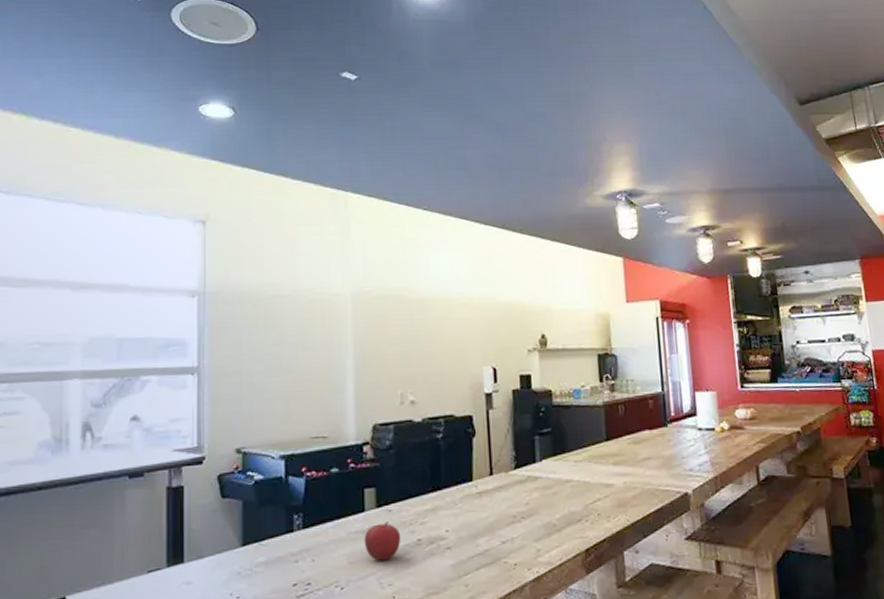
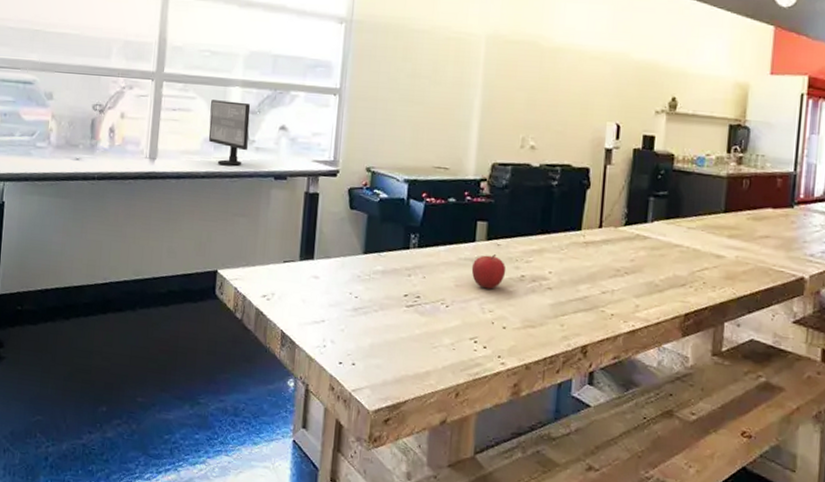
computer monitor: none [43,395,94,472] -> present [208,100,251,166]

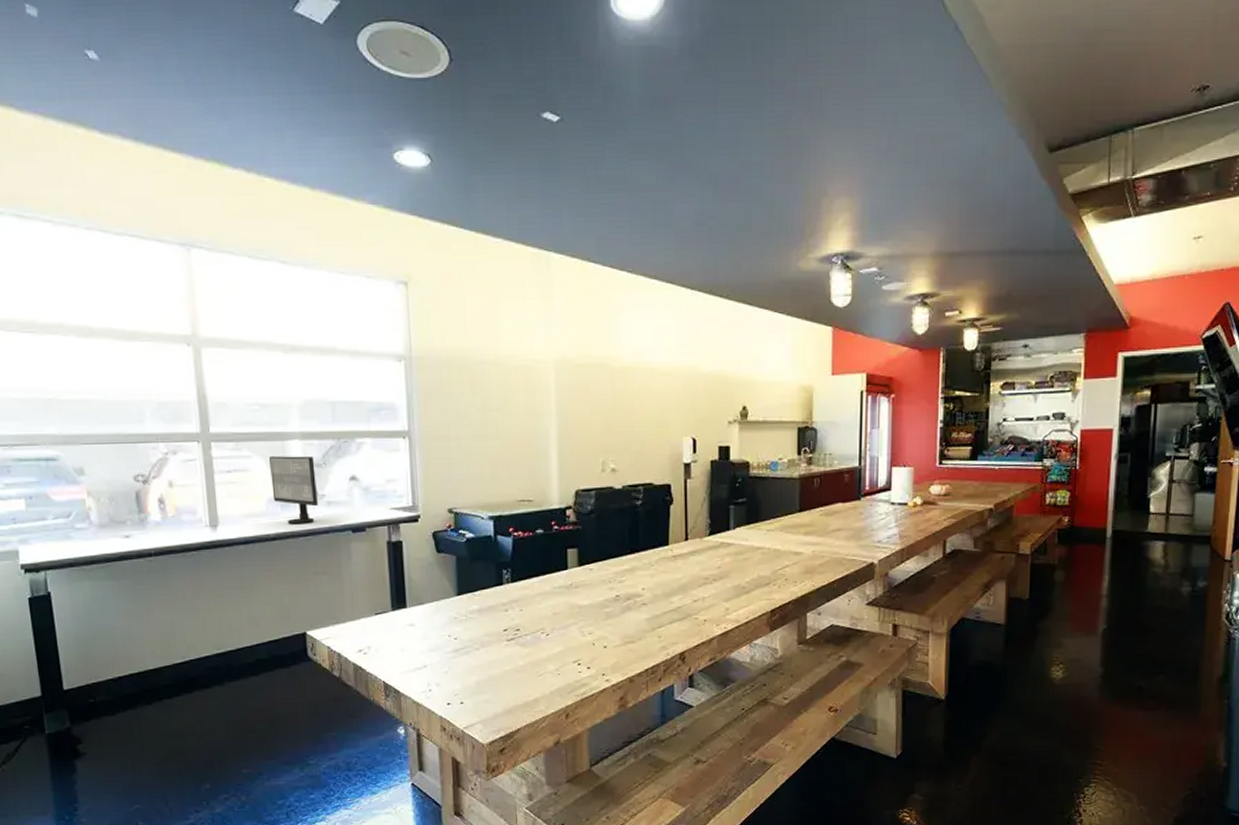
fruit: present [471,254,506,290] -> none [567,579,601,613]

